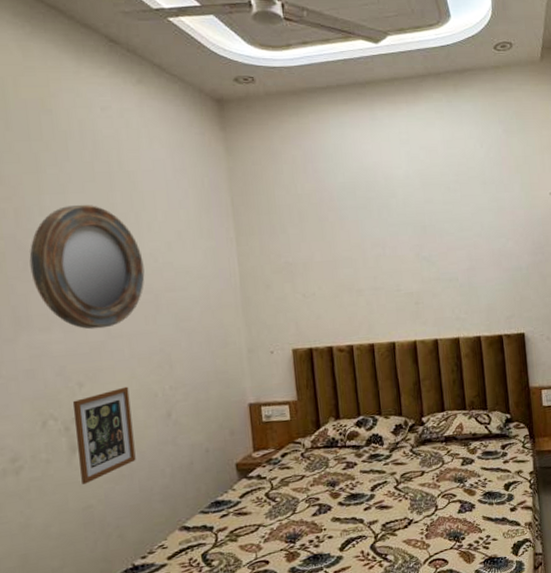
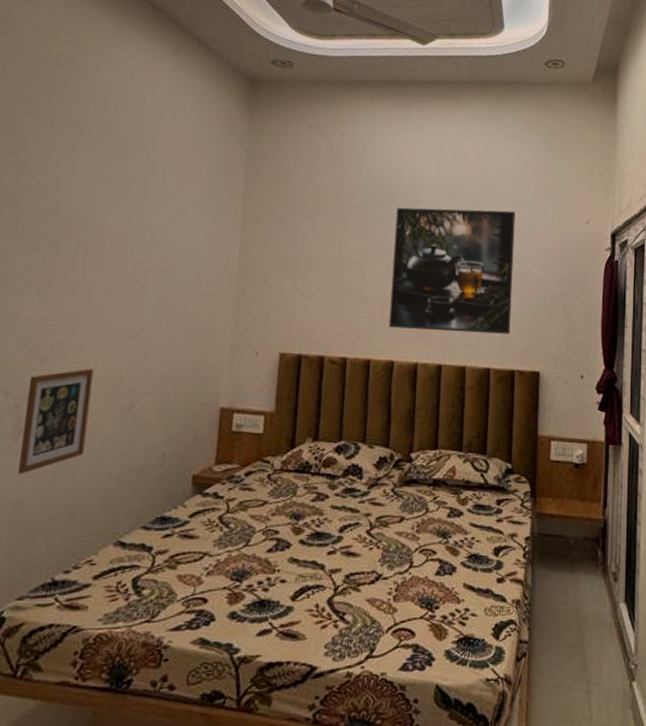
home mirror: present [29,204,145,330] -> none [19,166,140,301]
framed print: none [375,193,494,313] -> present [388,207,516,334]

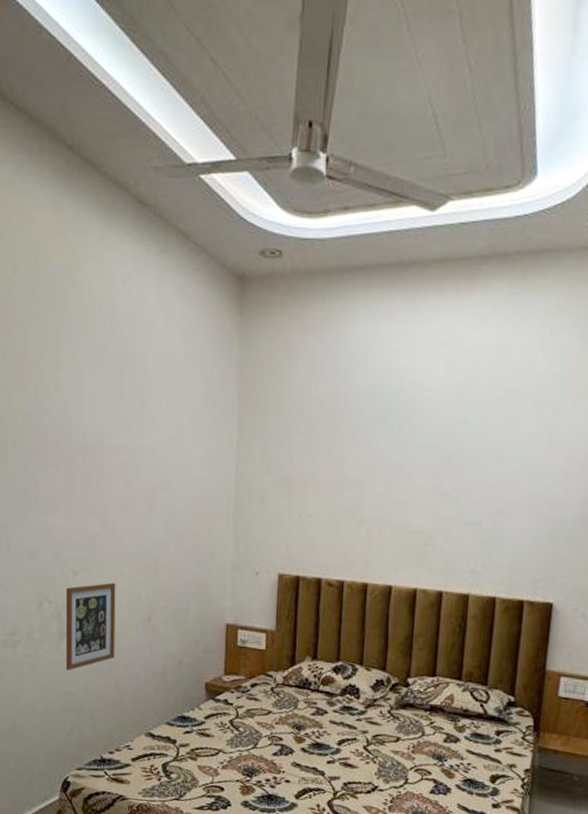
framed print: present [388,207,516,334] -> none [387,417,537,561]

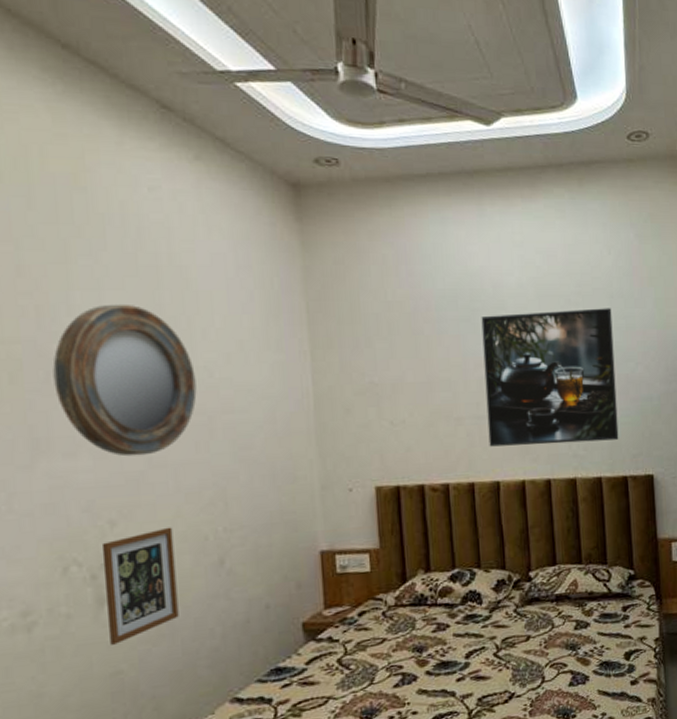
home mirror: none [43,385,144,520] -> present [52,304,197,457]
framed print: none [387,417,537,561] -> present [481,308,619,447]

